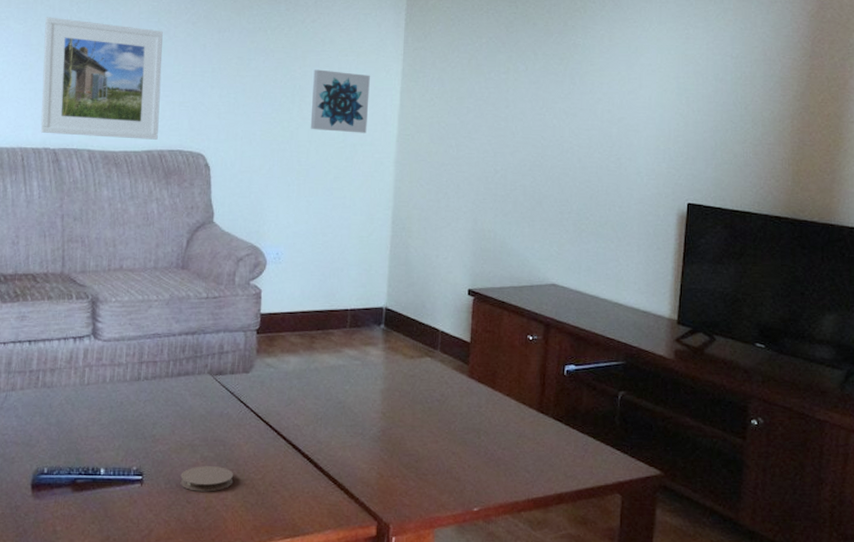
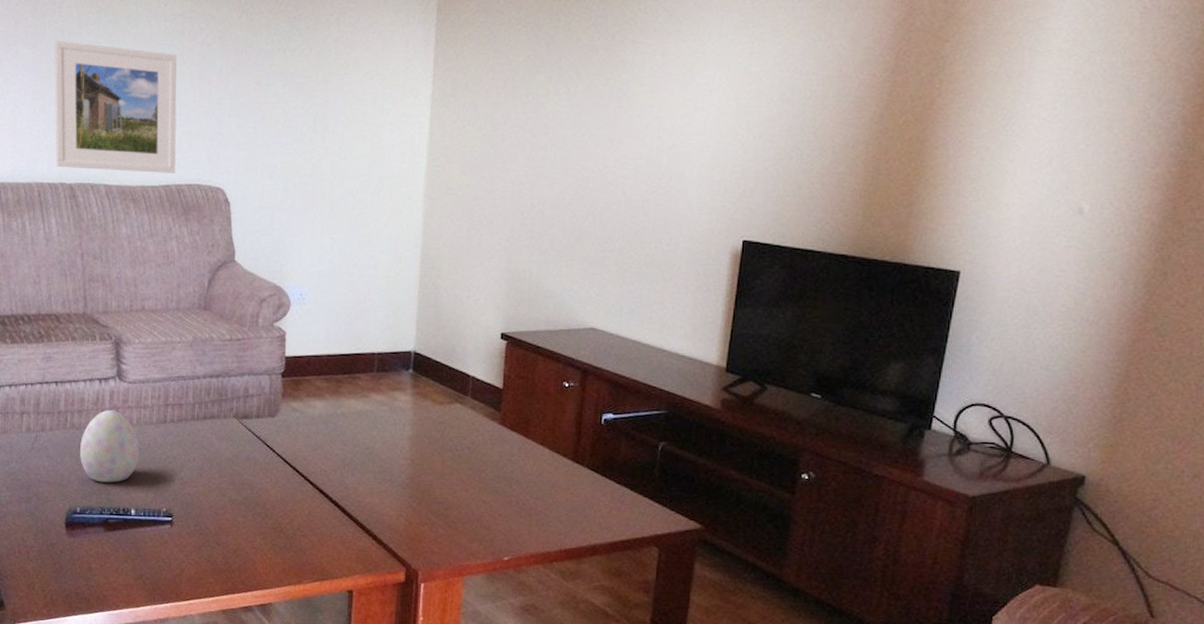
decorative egg: none [49,367,112,442] -> present [79,409,139,483]
coaster: present [180,466,234,492] -> none [209,509,262,535]
wall art: present [310,69,370,133] -> none [333,94,397,165]

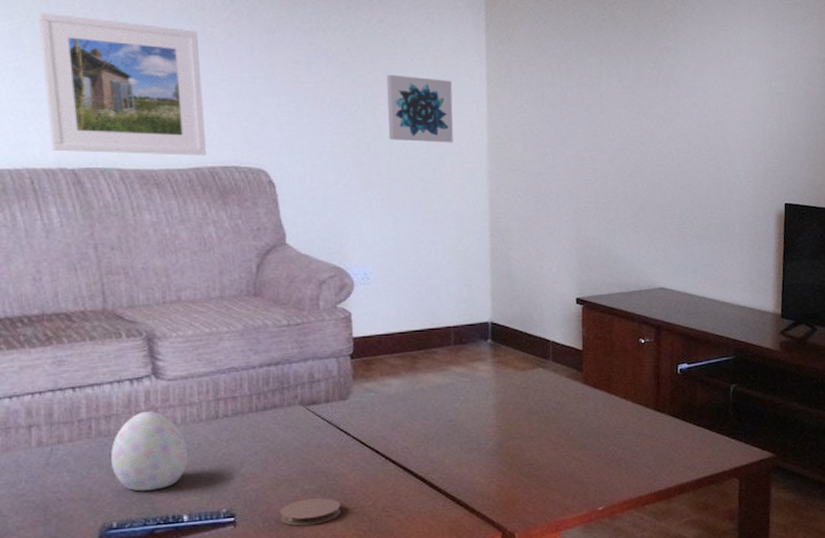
coaster: none [209,509,262,535] -> present [279,498,342,526]
wall art: none [333,94,397,165] -> present [386,74,453,143]

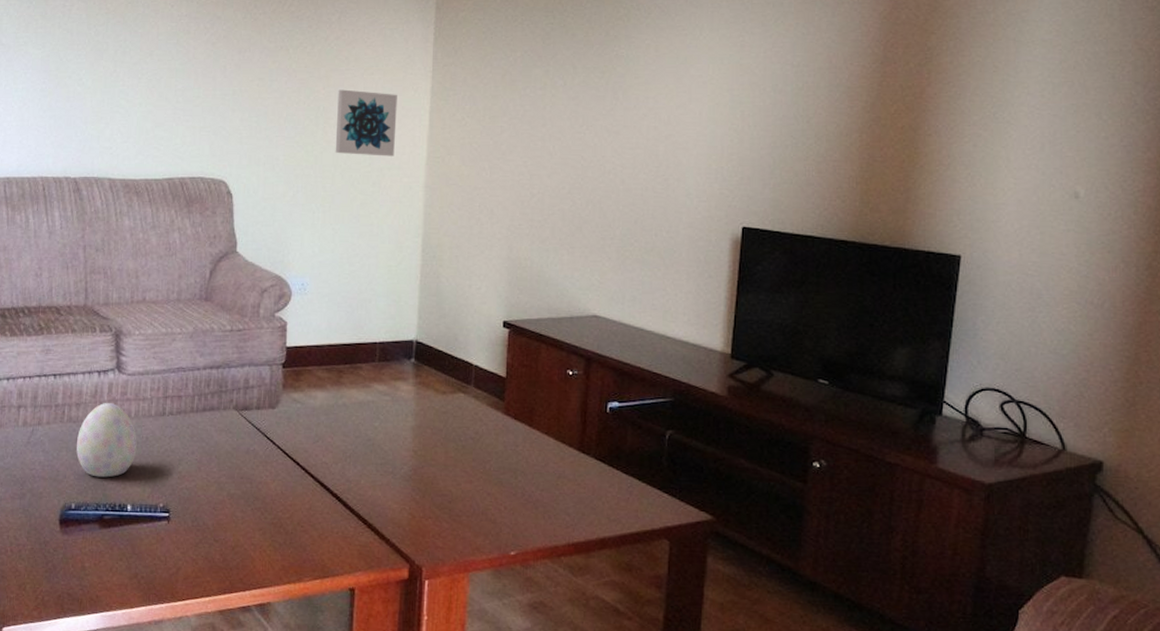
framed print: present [39,12,206,155] -> none [61,41,182,167]
coaster: present [279,498,342,526] -> none [207,503,261,531]

